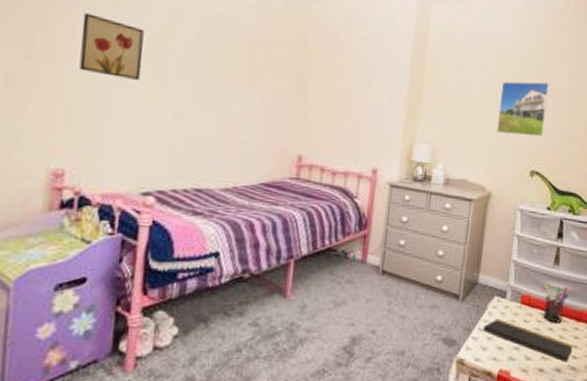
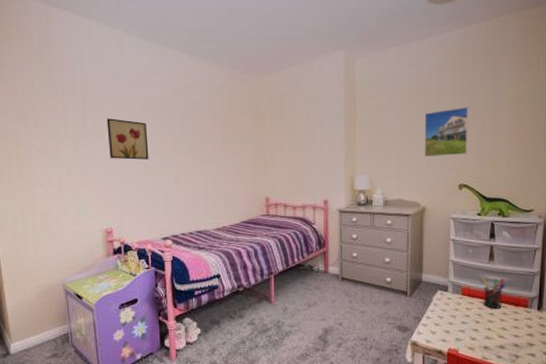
notepad: present [483,318,573,367] -> none [431,308,514,344]

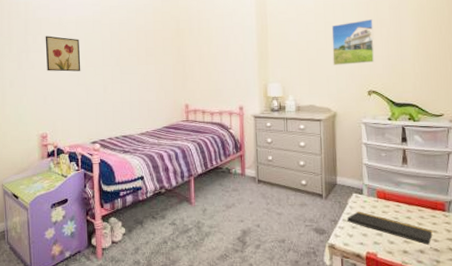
notepad: none [431,308,514,344] -> present [347,211,433,248]
pen holder: present [481,277,505,309] -> none [395,180,421,212]

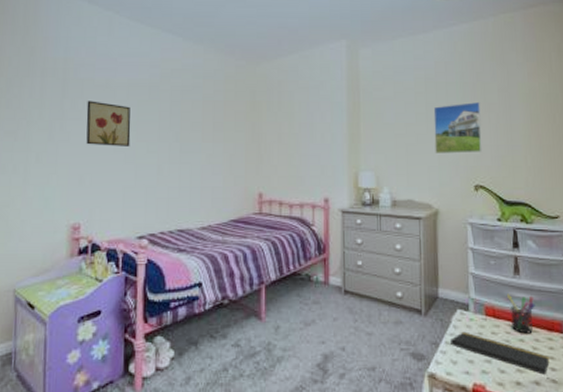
pen holder: none [395,180,421,212] -> present [506,294,535,334]

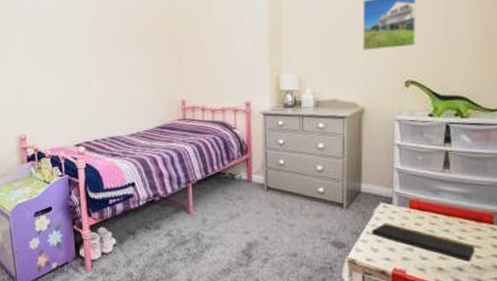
wall art: present [86,101,131,146] -> none [17,22,60,65]
pen holder: present [506,294,535,334] -> none [433,187,464,225]

